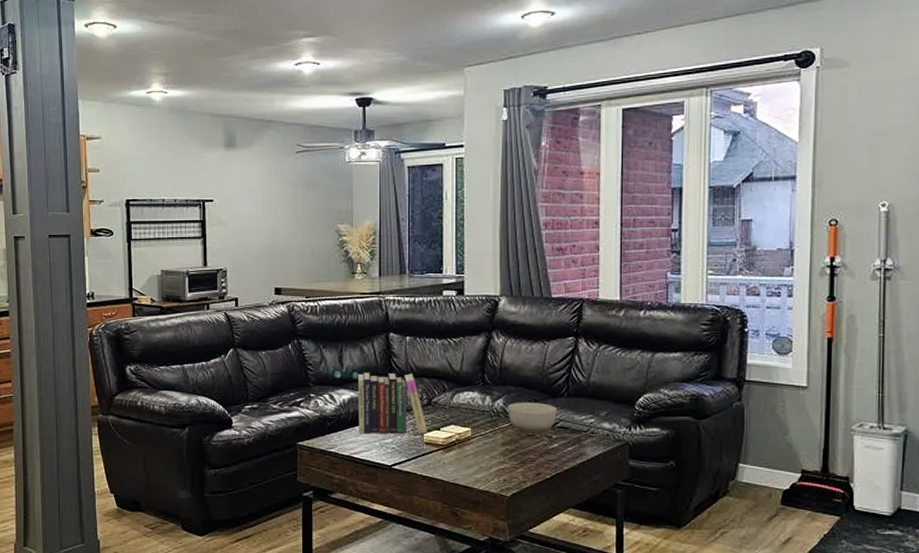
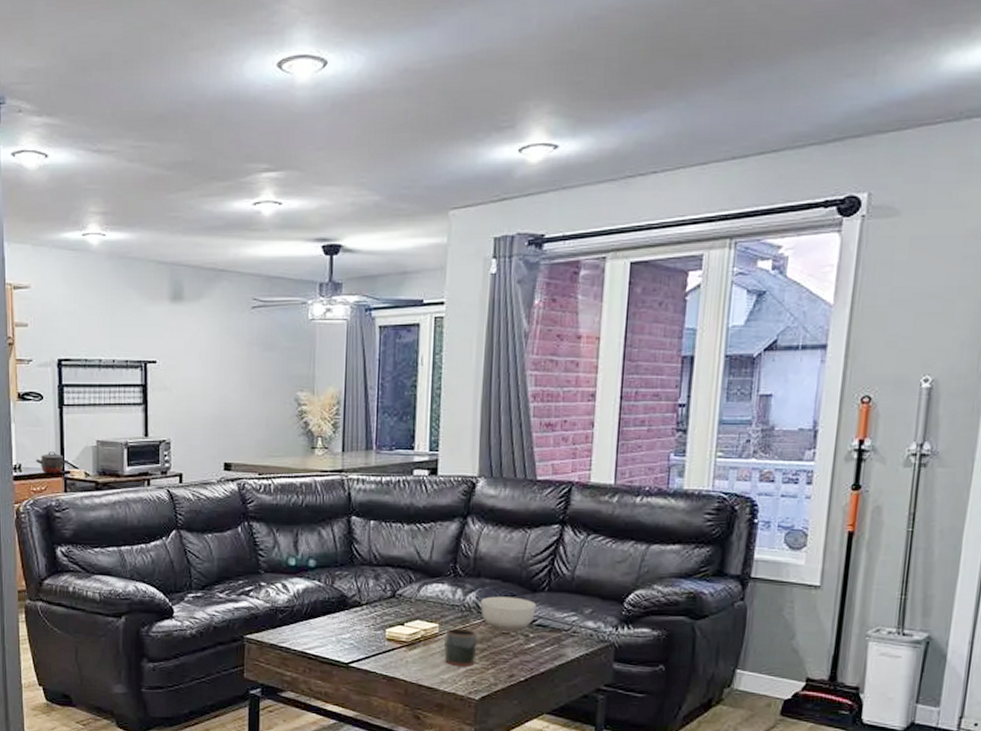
cooking pot: none [107,280,136,301] -> present [36,450,68,475]
books: present [358,372,428,435] -> none [313,559,391,630]
mug: none [477,430,506,467] -> present [444,626,478,667]

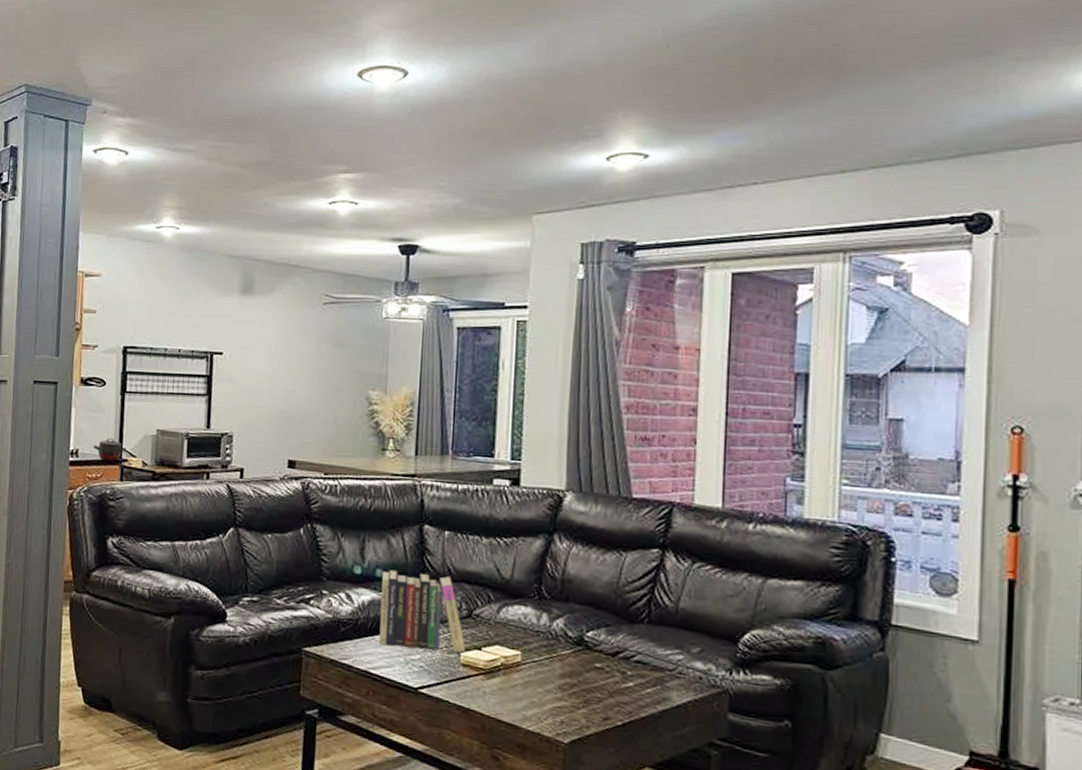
books: none [313,559,391,630] -> present [379,569,466,654]
mug: present [444,626,478,667] -> none [527,656,566,704]
bowl: present [480,596,537,633] -> none [569,624,636,669]

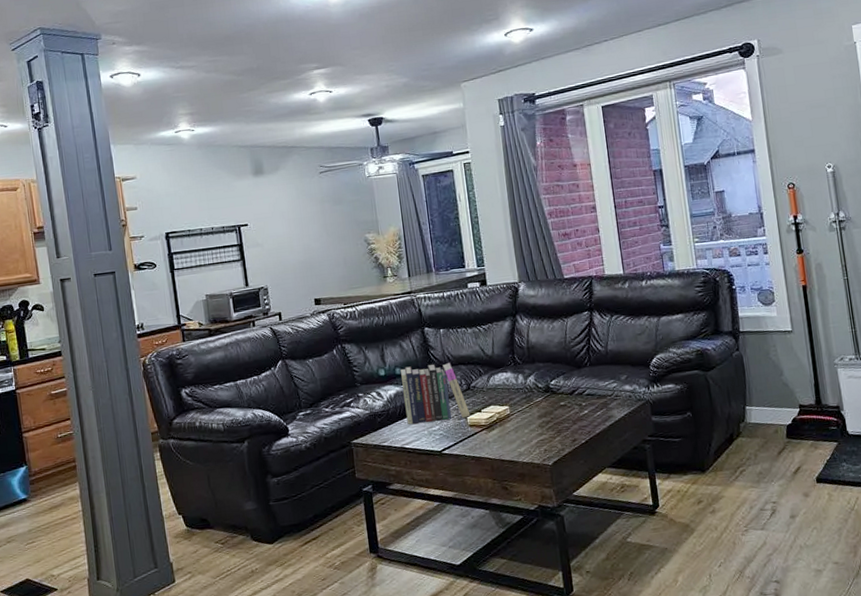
cooking pot: present [93,437,127,462] -> none [155,308,184,329]

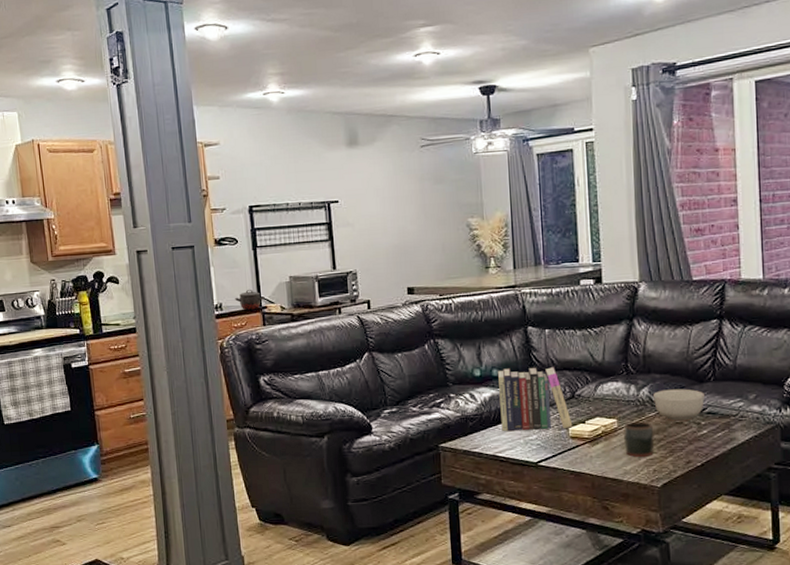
cooking pot: none [155,308,184,329] -> present [235,289,265,311]
mug: none [515,406,543,440] -> present [624,420,655,458]
bowl: none [539,374,584,405] -> present [653,389,705,422]

